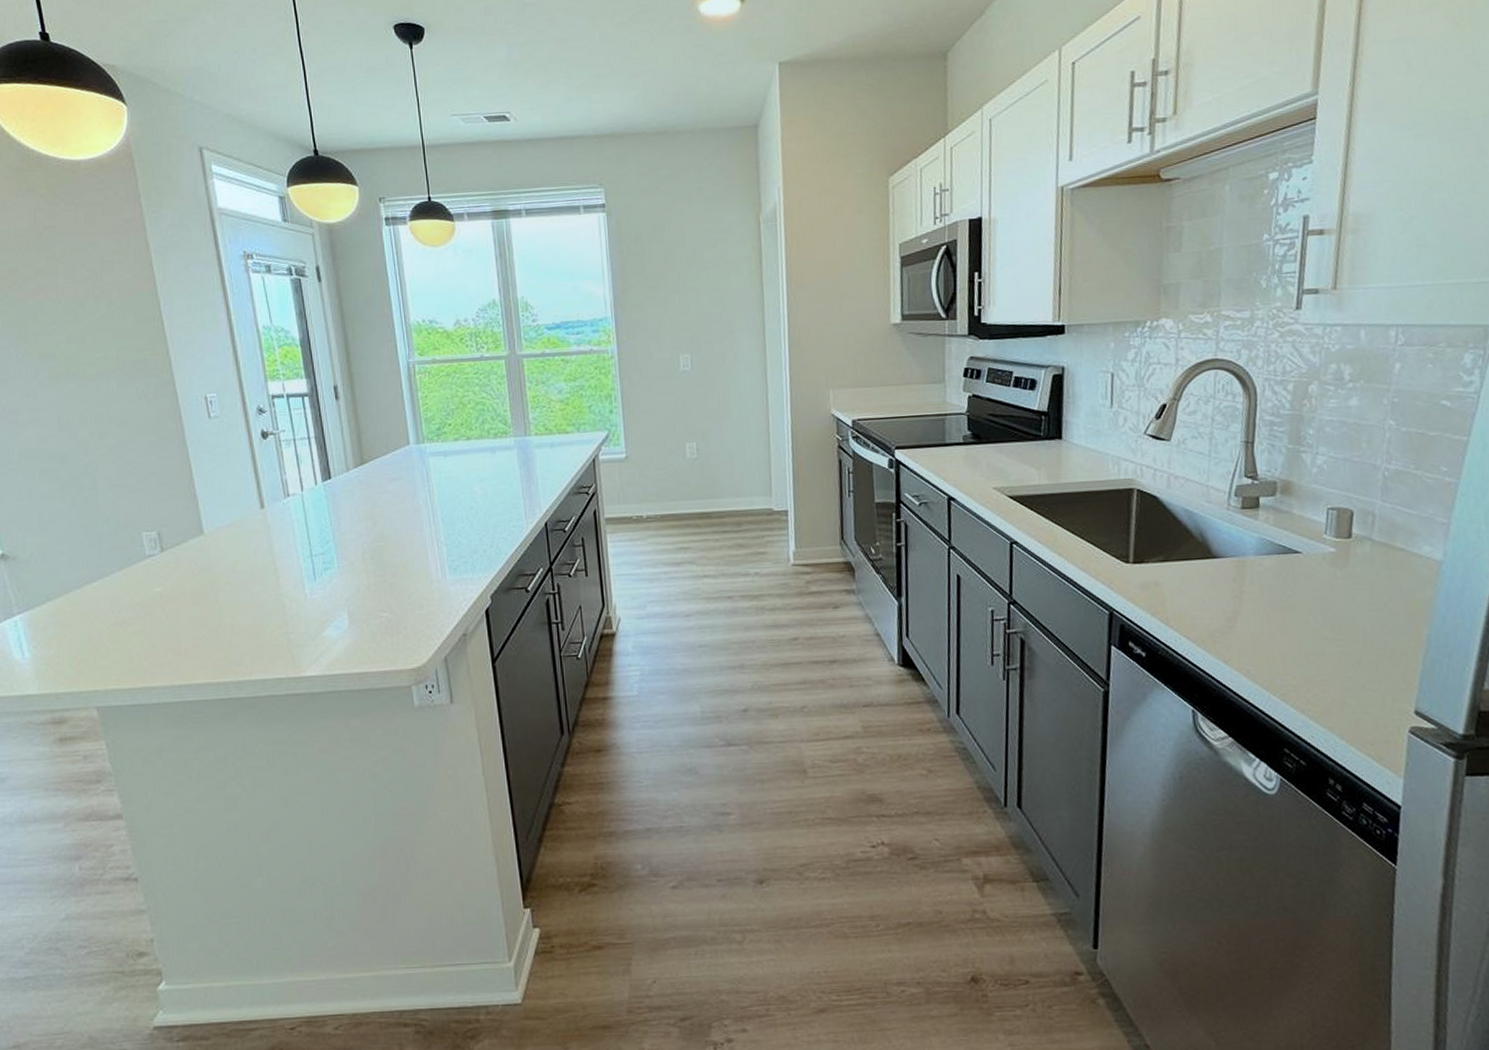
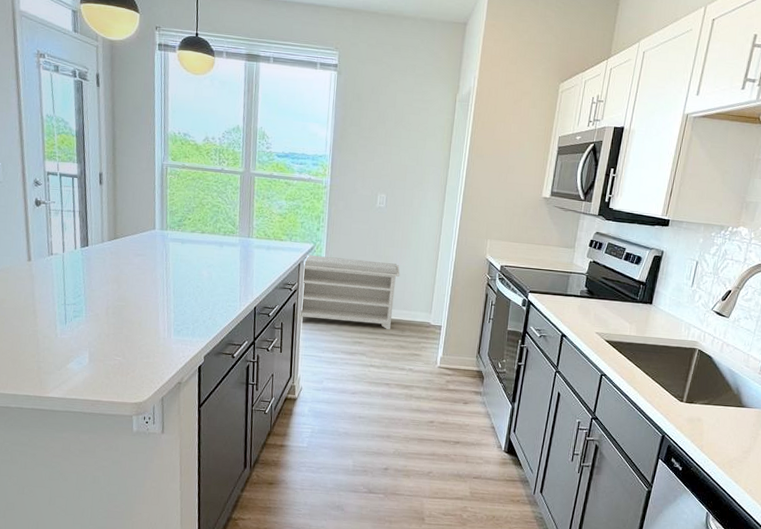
bench: none [601,439,724,529] -> present [302,255,400,329]

